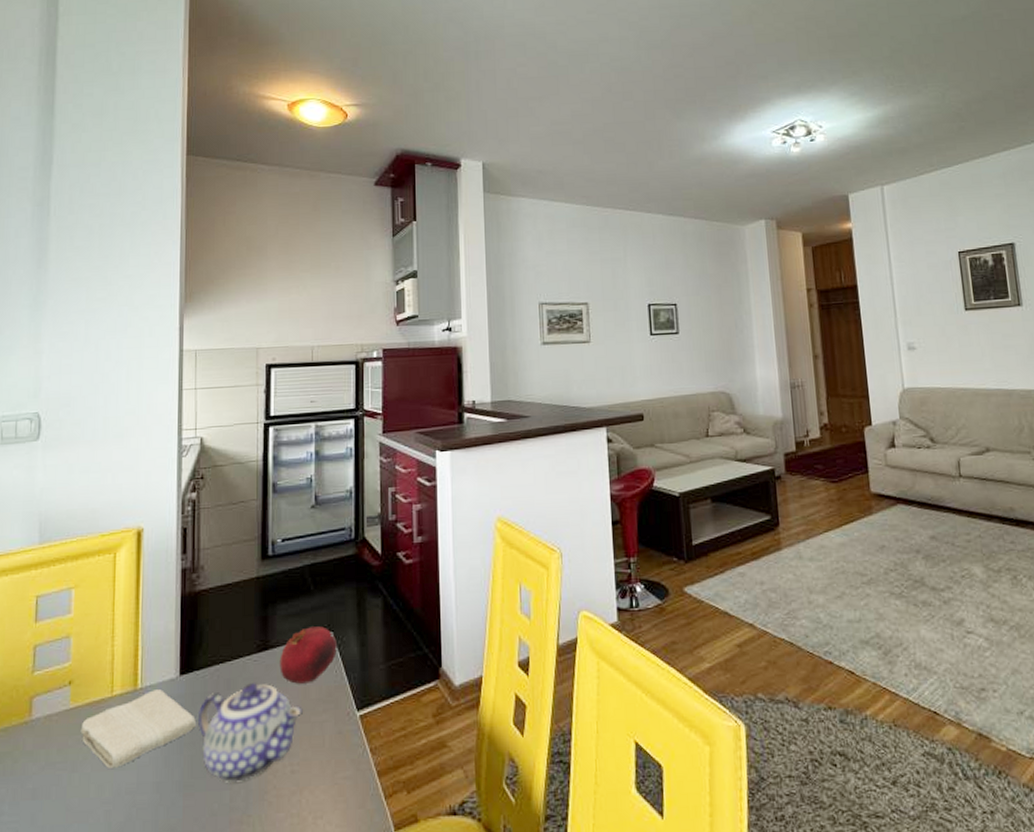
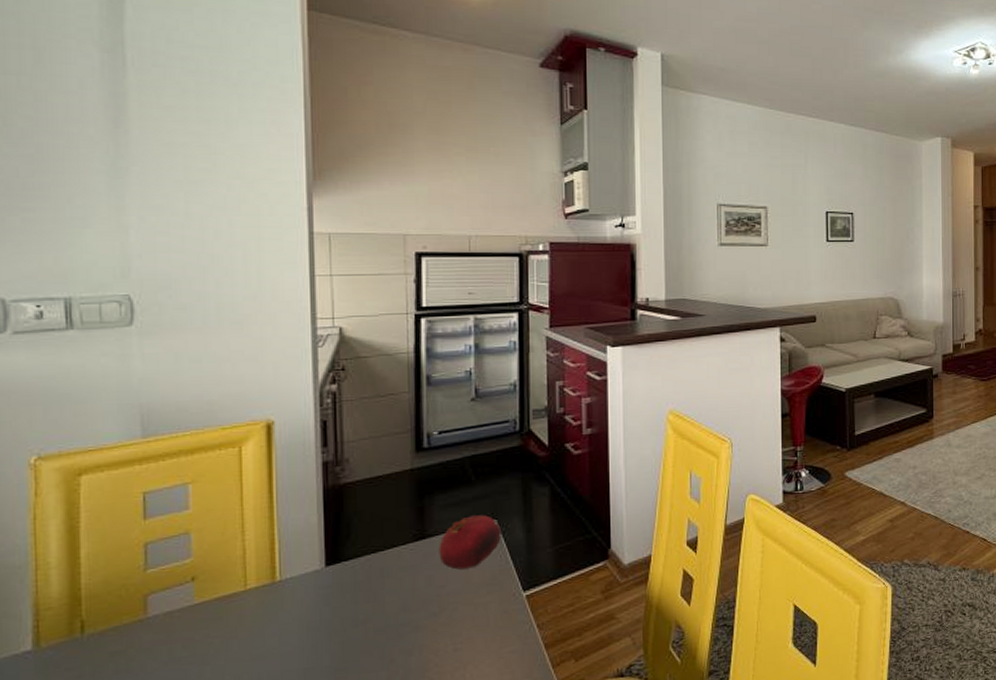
washcloth: present [80,689,197,768] -> none [209,581,348,659]
teapot: present [198,681,302,784] -> none [349,569,465,665]

